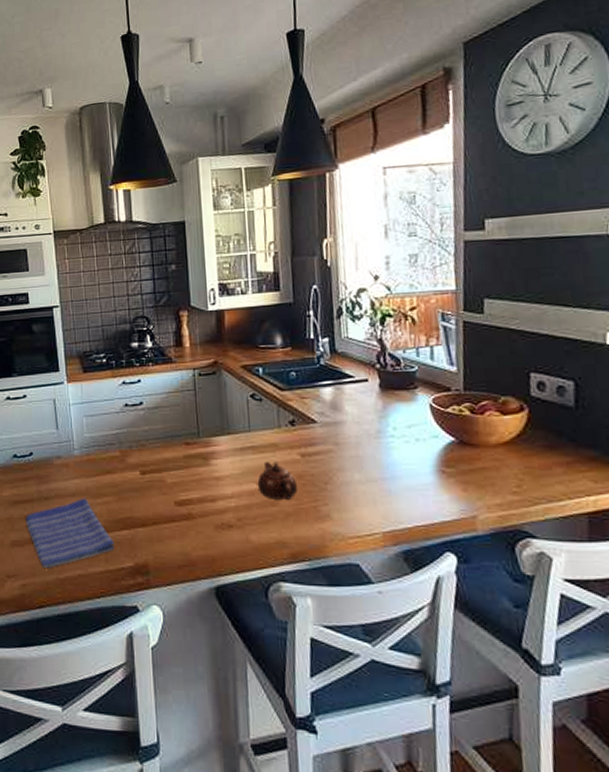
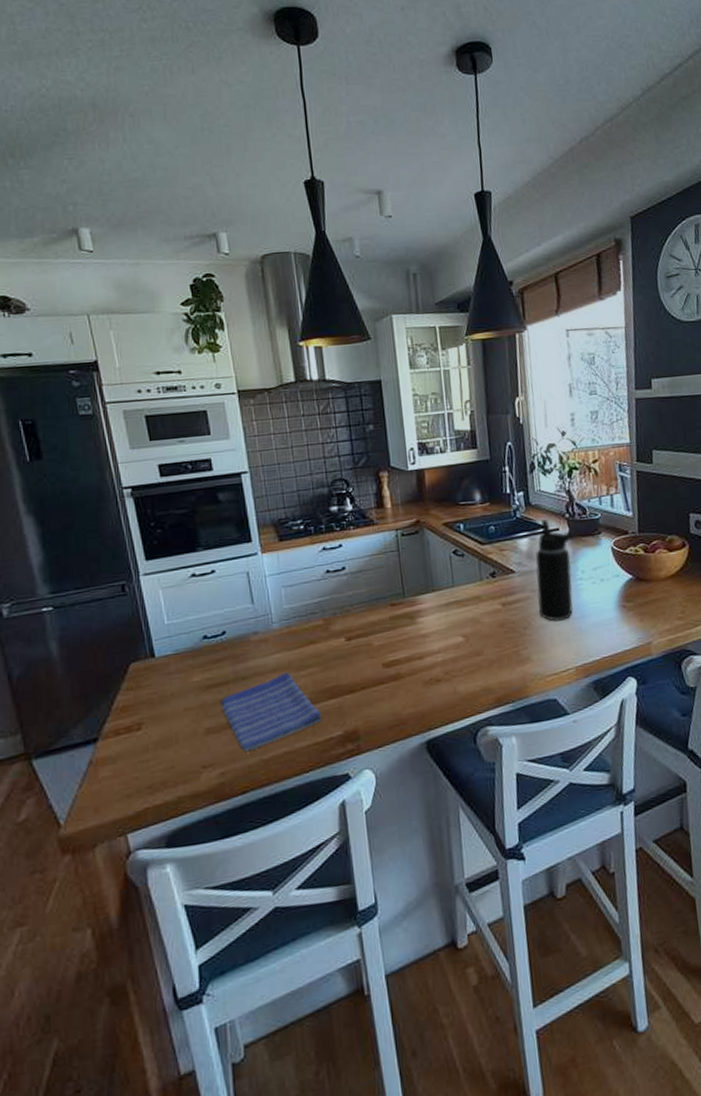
teapot: present [257,462,298,500] -> none [462,613,501,650]
water bottle: none [340,369,388,479] -> present [535,519,576,621]

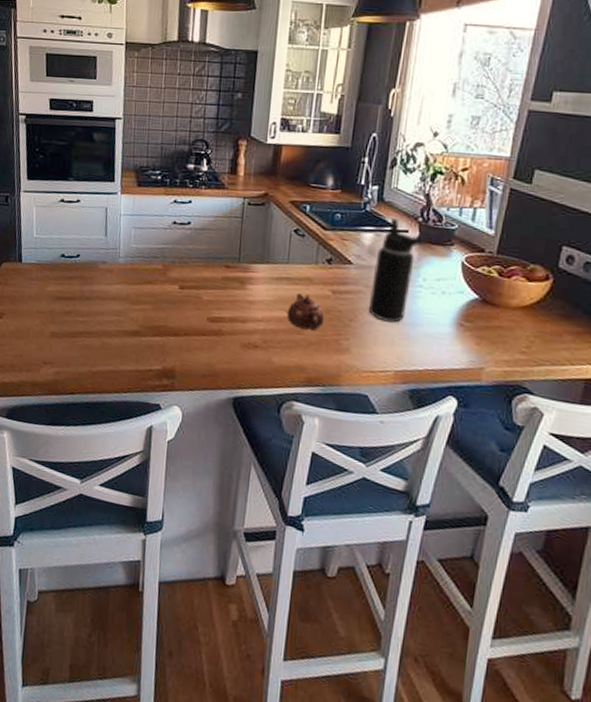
dish towel: present [221,672,322,752] -> none [66,302,147,361]
teapot: none [462,613,501,650] -> present [287,293,324,331]

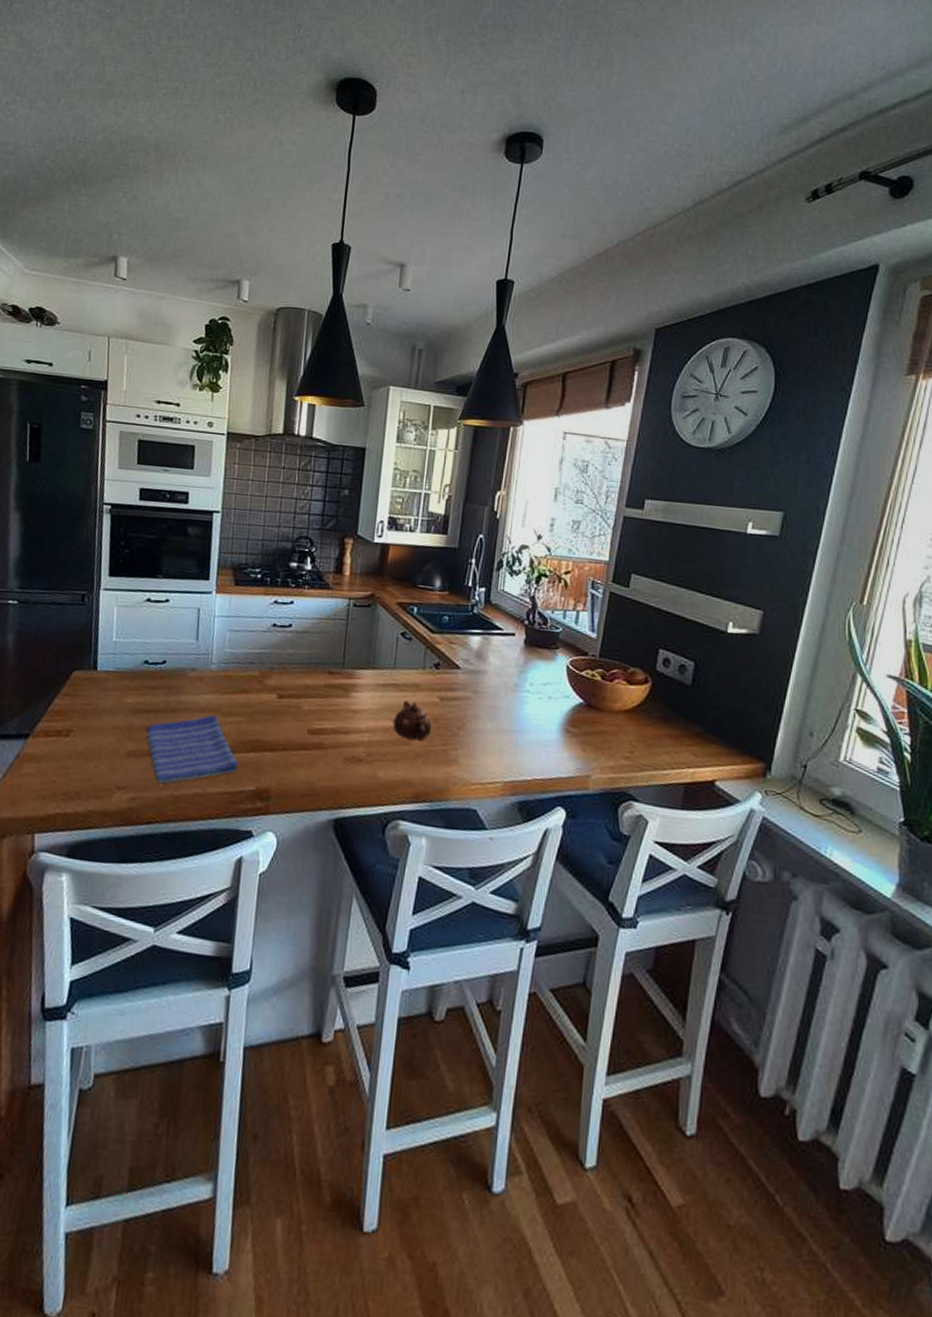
dish towel: none [66,302,147,361] -> present [146,715,239,784]
water bottle: present [368,218,426,323] -> none [476,621,532,730]

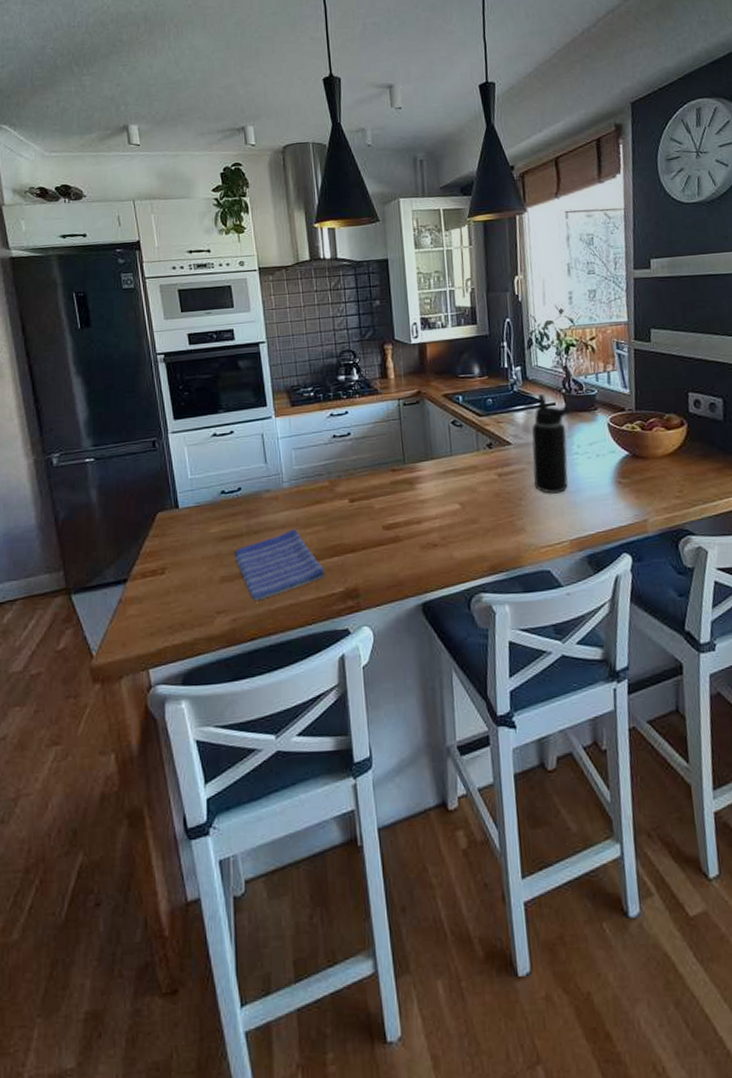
teapot: present [393,701,432,741] -> none [459,483,496,518]
water bottle: none [476,621,532,730] -> present [531,394,572,494]

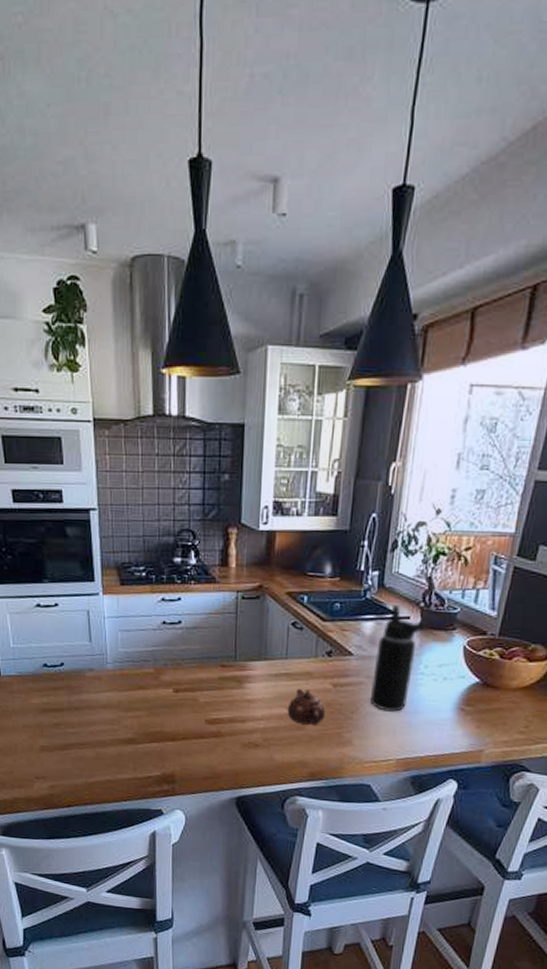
dish towel: present [235,529,325,601] -> none [55,711,144,773]
teapot: none [459,483,496,518] -> present [287,689,326,725]

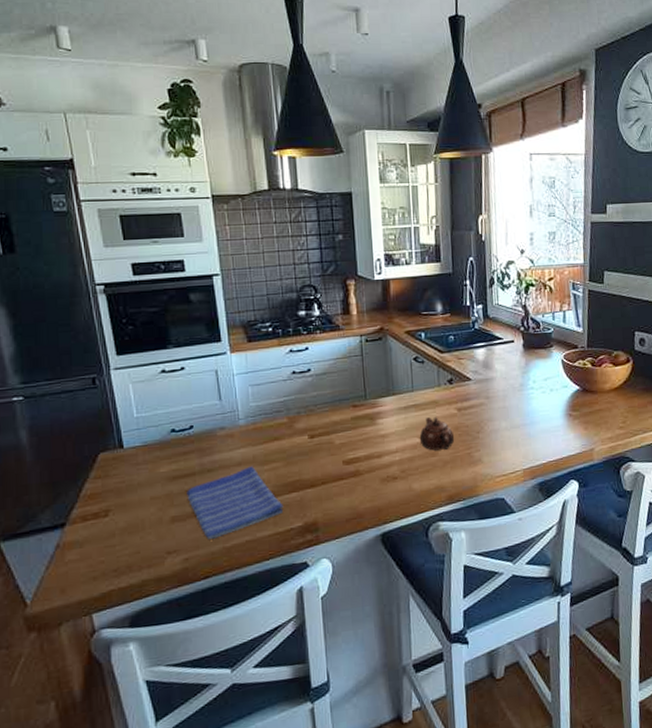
dish towel: none [55,711,144,773] -> present [186,466,284,539]
water bottle: present [369,605,427,712] -> none [490,332,530,427]

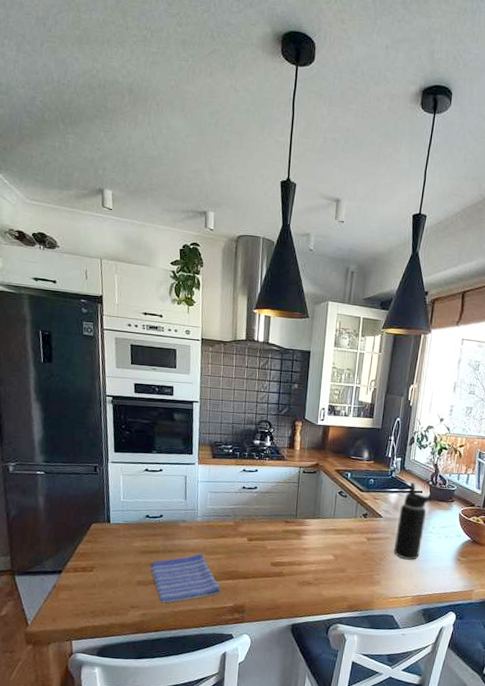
teapot: present [419,417,455,451] -> none [333,541,361,569]
water bottle: none [490,332,530,427] -> present [393,482,434,560]

